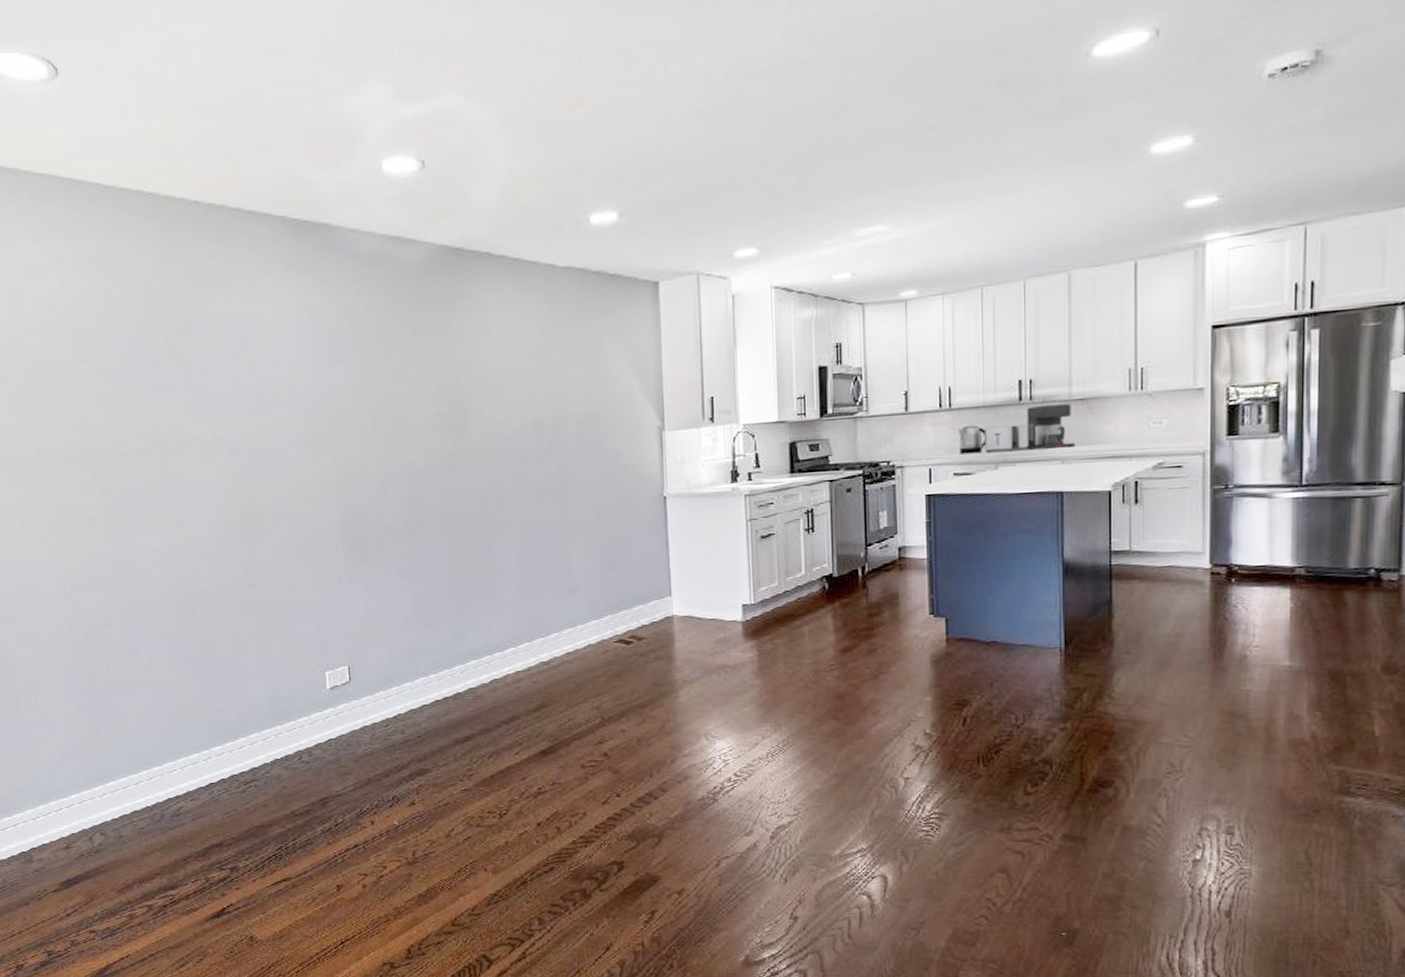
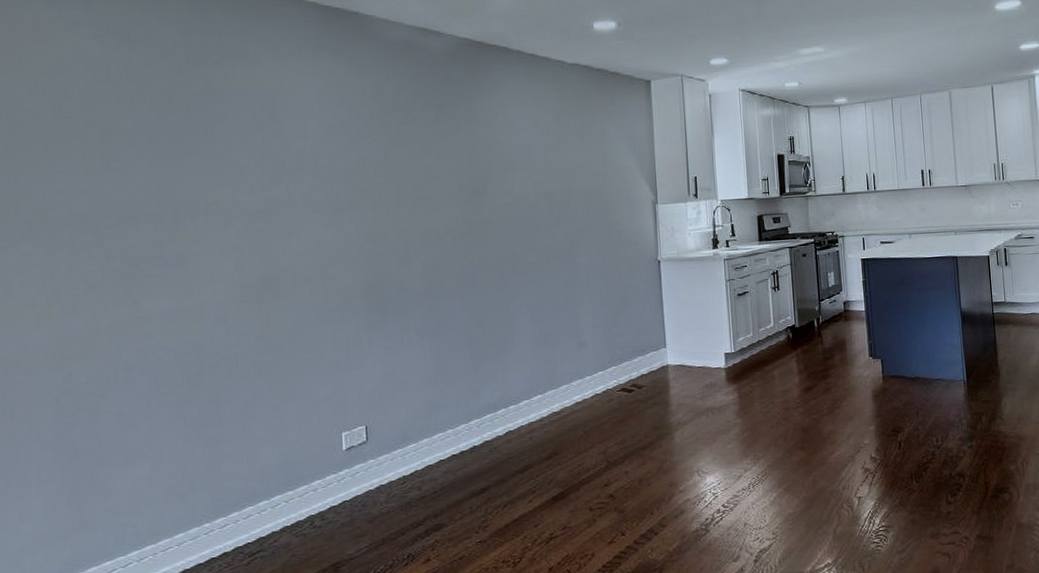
kettle: present [959,425,987,455] -> none [882,204,902,227]
toaster: present [983,424,1029,453] -> none [900,204,932,226]
coffee maker: present [1025,403,1076,451] -> none [928,188,963,225]

